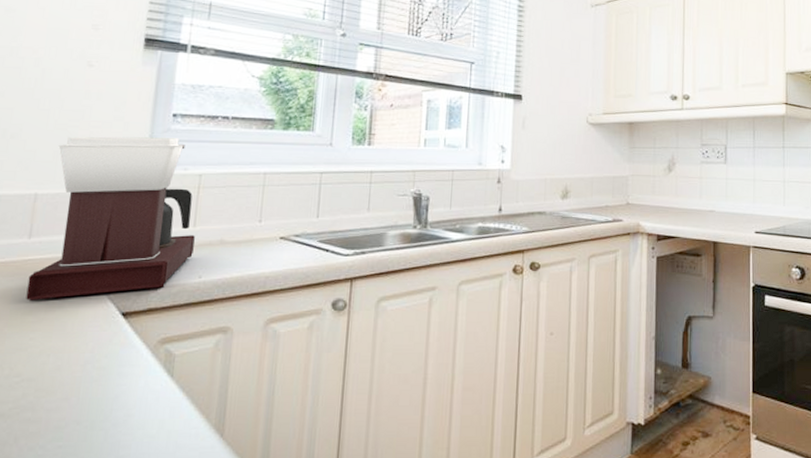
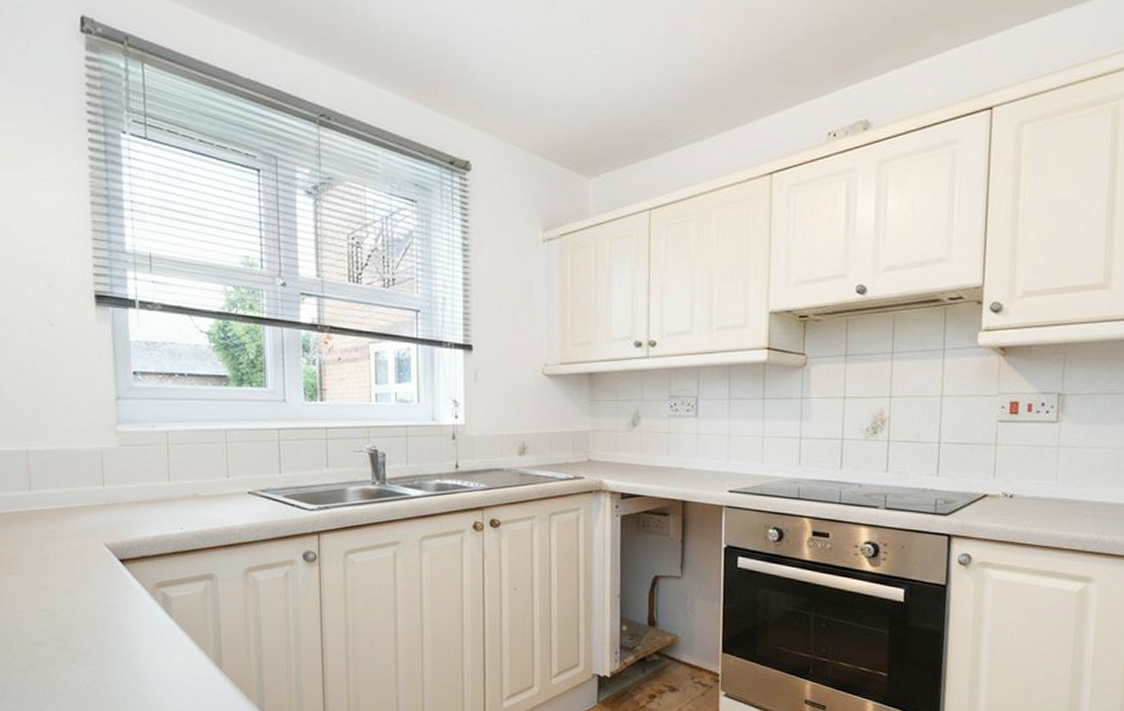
coffee maker: present [26,137,195,302] -> none [36,395,172,548]

